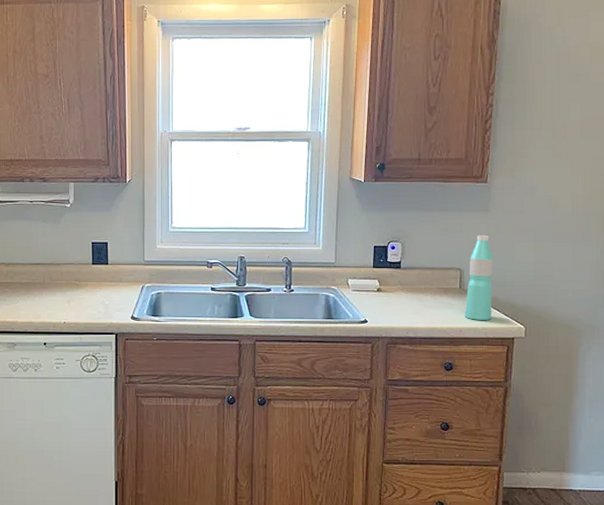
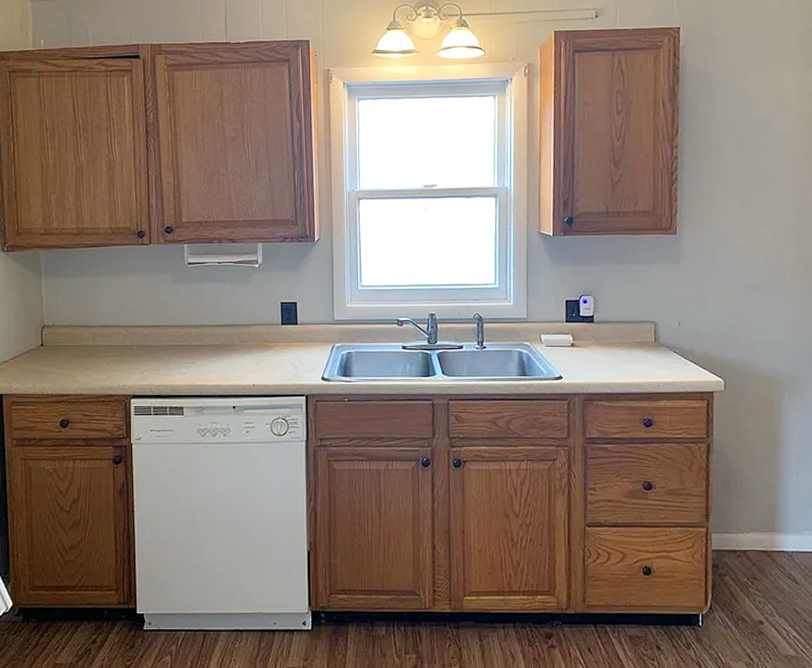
water bottle: present [464,235,493,320] -> none [661,287,689,374]

